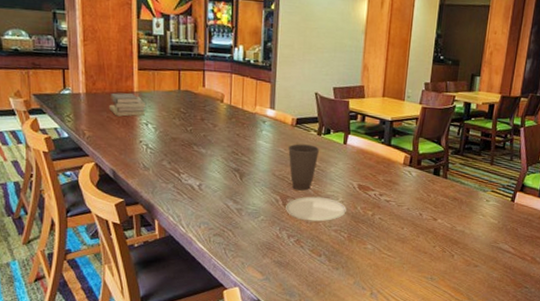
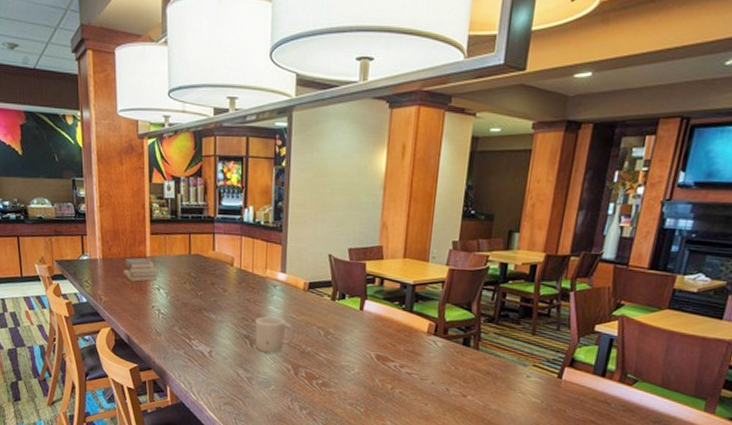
mug: none [244,150,282,185] -> present [255,316,294,353]
plate: present [286,196,346,223] -> none [297,366,363,395]
cup: present [288,144,320,191] -> none [300,309,334,360]

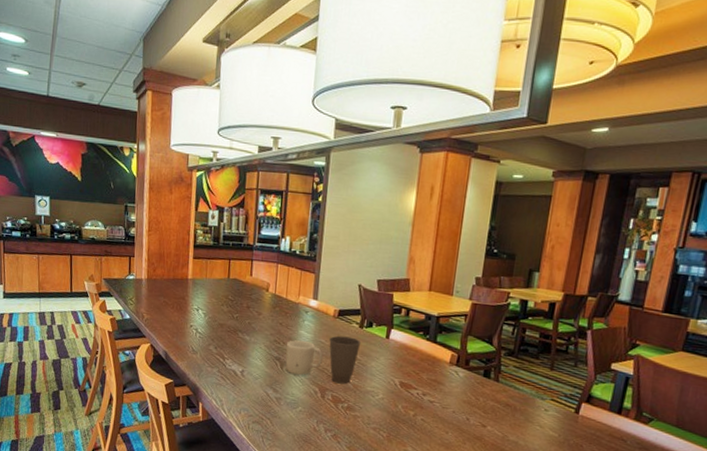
books: present [124,258,157,282] -> none [166,279,198,302]
cup: none [300,309,334,360] -> present [329,335,362,384]

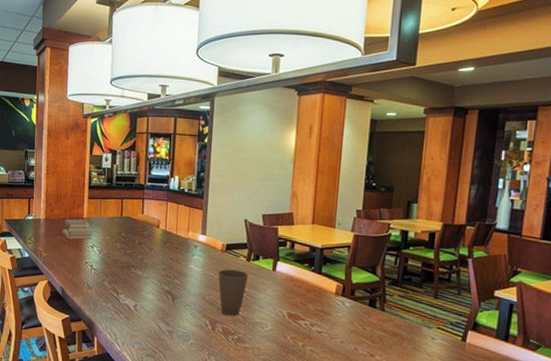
books: none [166,279,198,302] -> present [63,218,92,240]
mug: present [285,340,323,375] -> none [176,274,212,308]

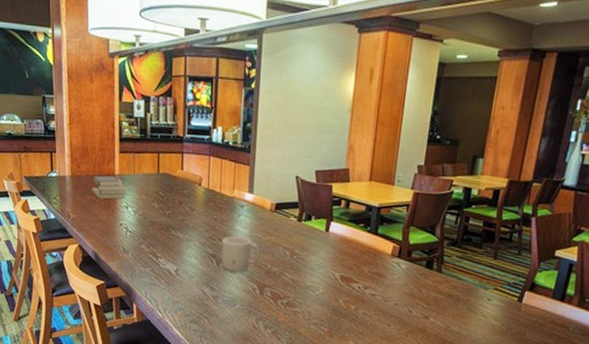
mug: none [176,274,212,308] -> present [221,236,260,272]
cup: present [218,269,249,317] -> none [266,230,300,280]

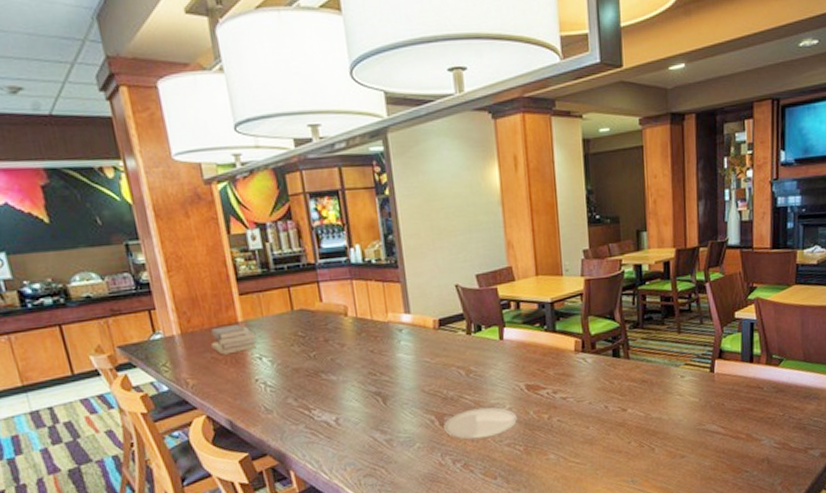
mug: present [221,236,260,272] -> none [384,364,432,407]
plate: none [263,286,327,314] -> present [444,407,517,440]

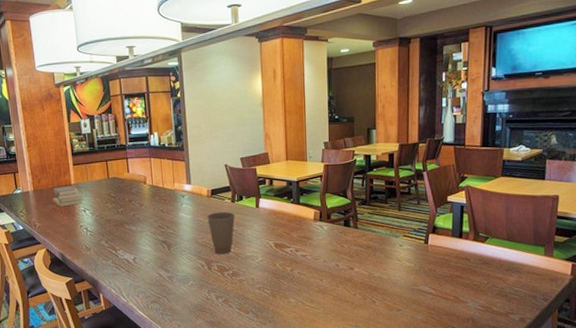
cup: none [435,347,473,405] -> present [207,212,236,255]
plate: present [444,407,517,440] -> none [211,258,267,283]

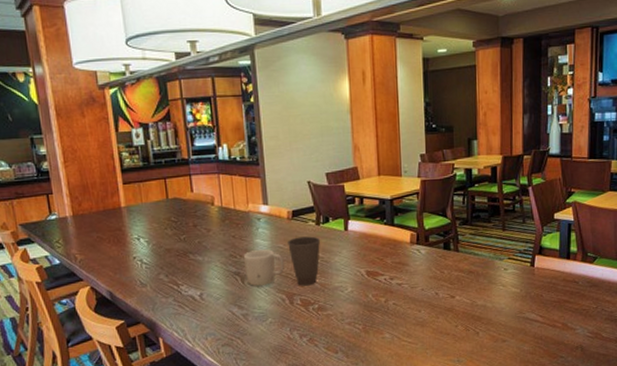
books: present [53,186,82,207] -> none [98,209,135,235]
mug: none [169,222,204,253] -> present [243,249,284,286]

